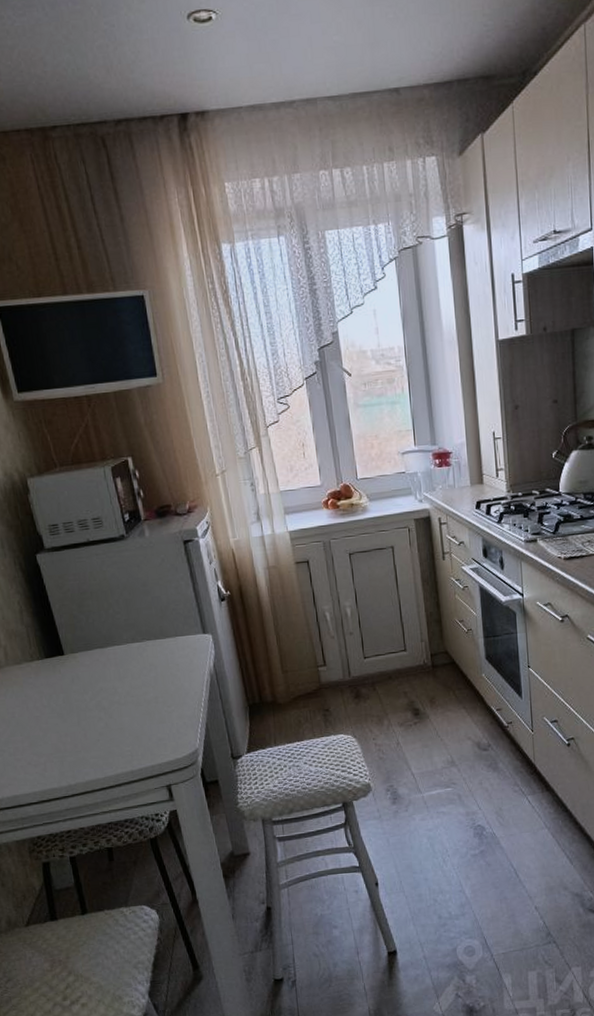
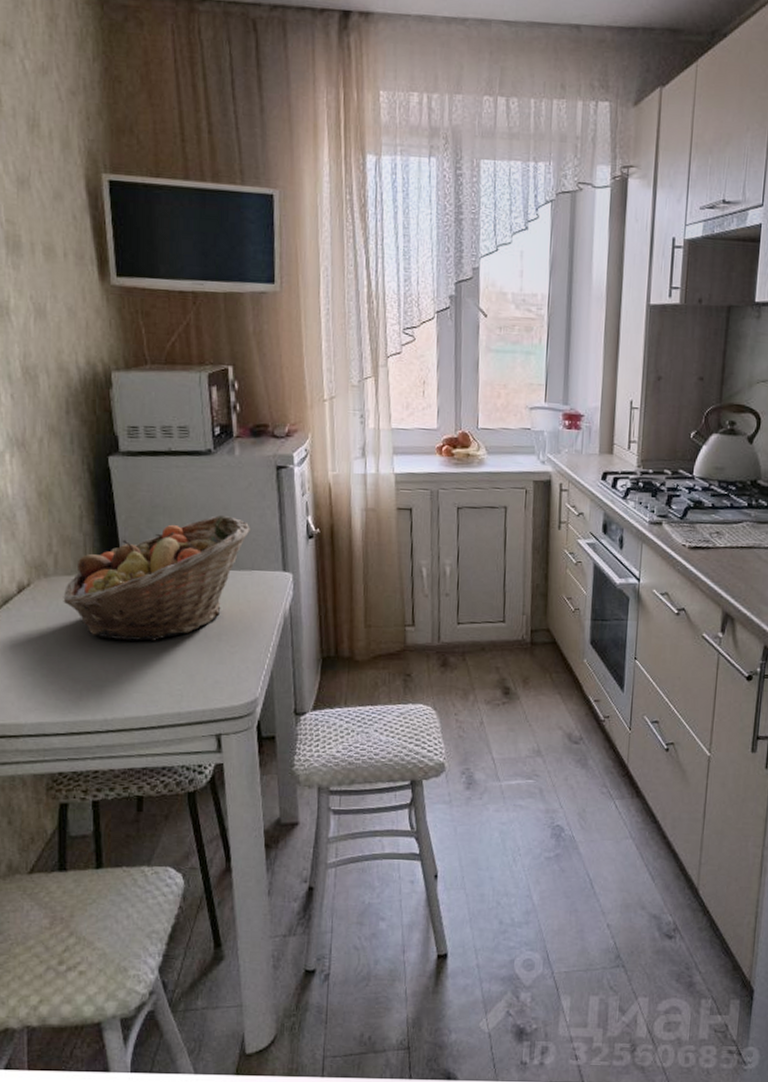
fruit basket: none [17,591,169,715] -> present [63,515,250,641]

